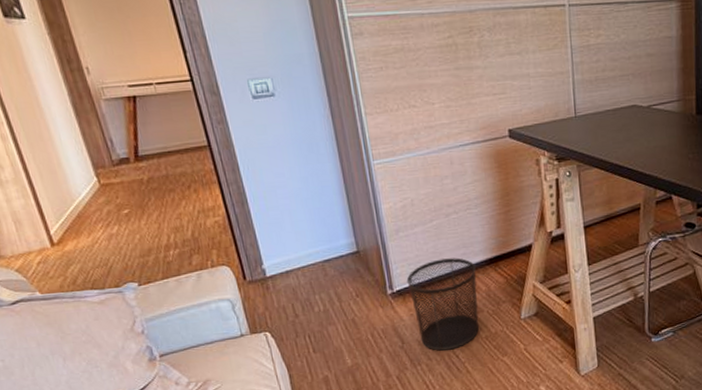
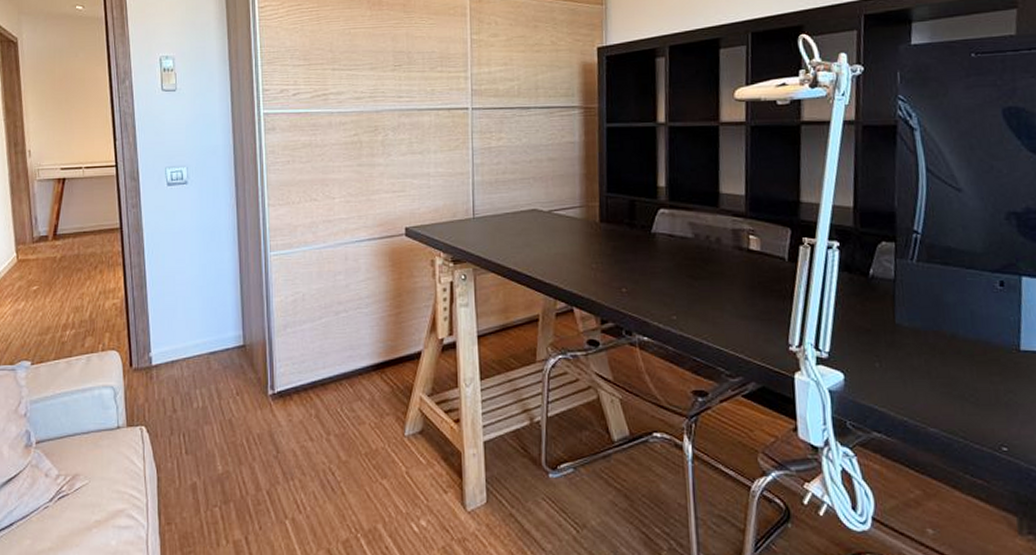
waste bin: present [406,257,479,351] -> none [289,360,361,465]

